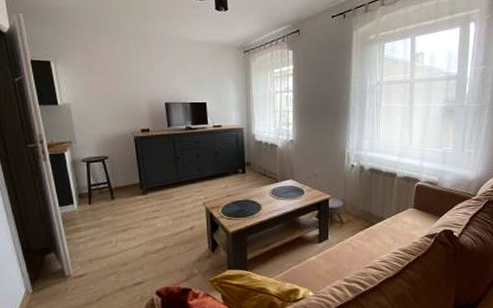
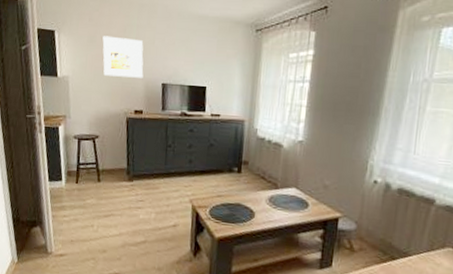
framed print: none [102,63,146,100] -> present [102,36,144,78]

